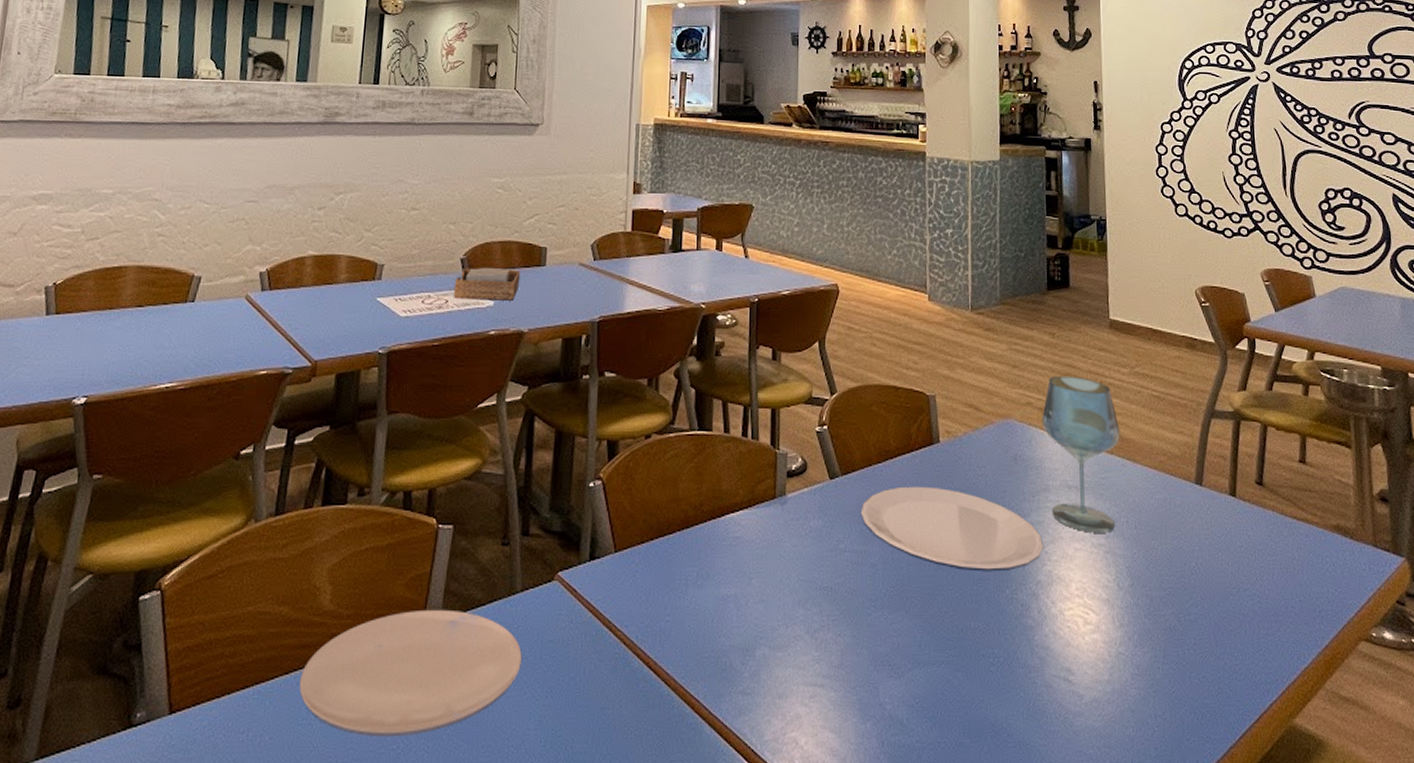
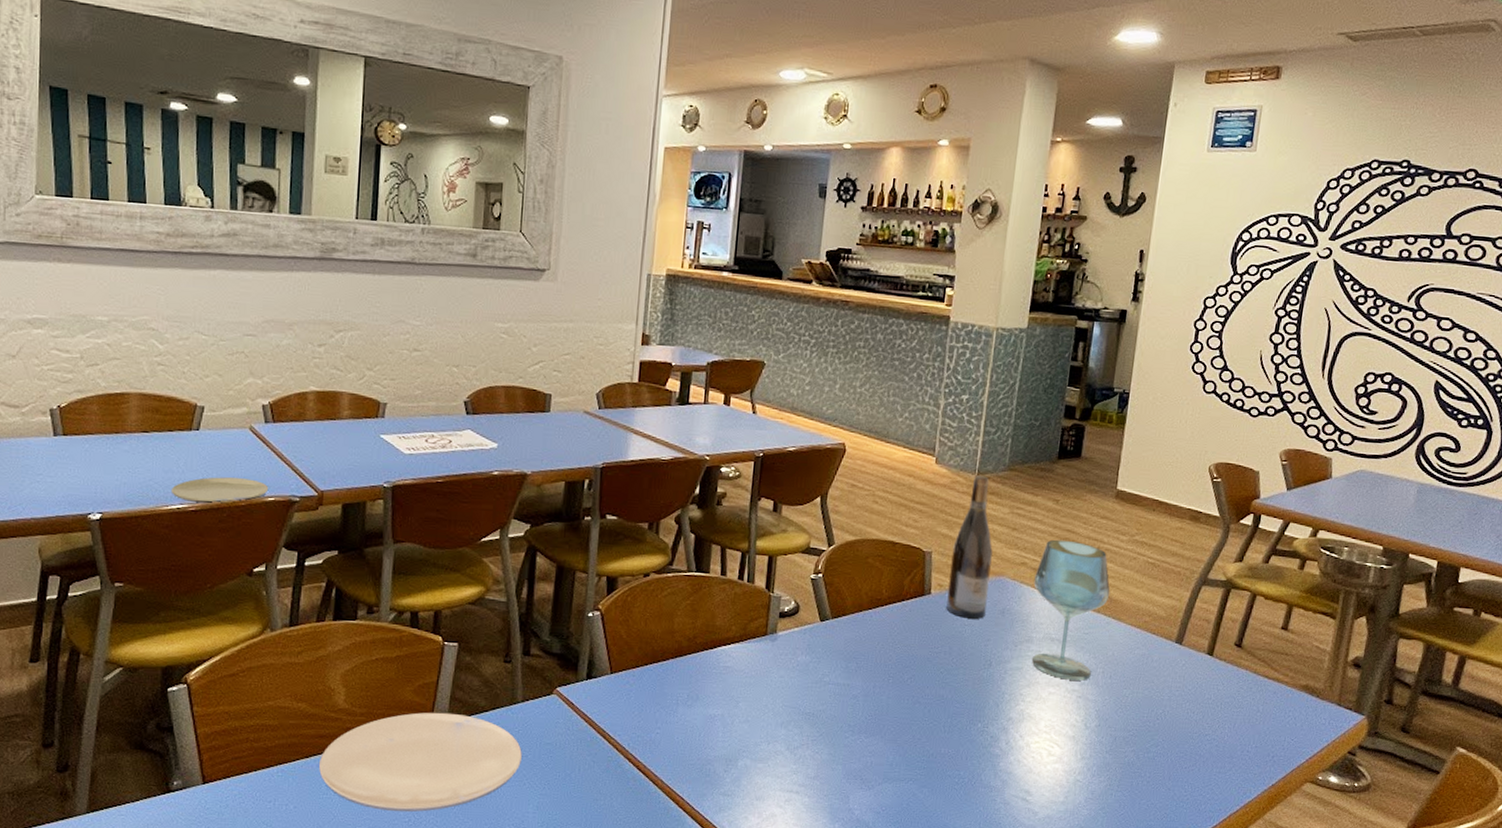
plate: none [160,351,262,381] -> present [170,477,269,504]
napkin holder: present [453,267,521,301] -> none [457,410,525,444]
plate: present [860,486,1043,572] -> none [847,631,1019,708]
wine bottle: none [956,311,998,468] -> present [946,475,993,619]

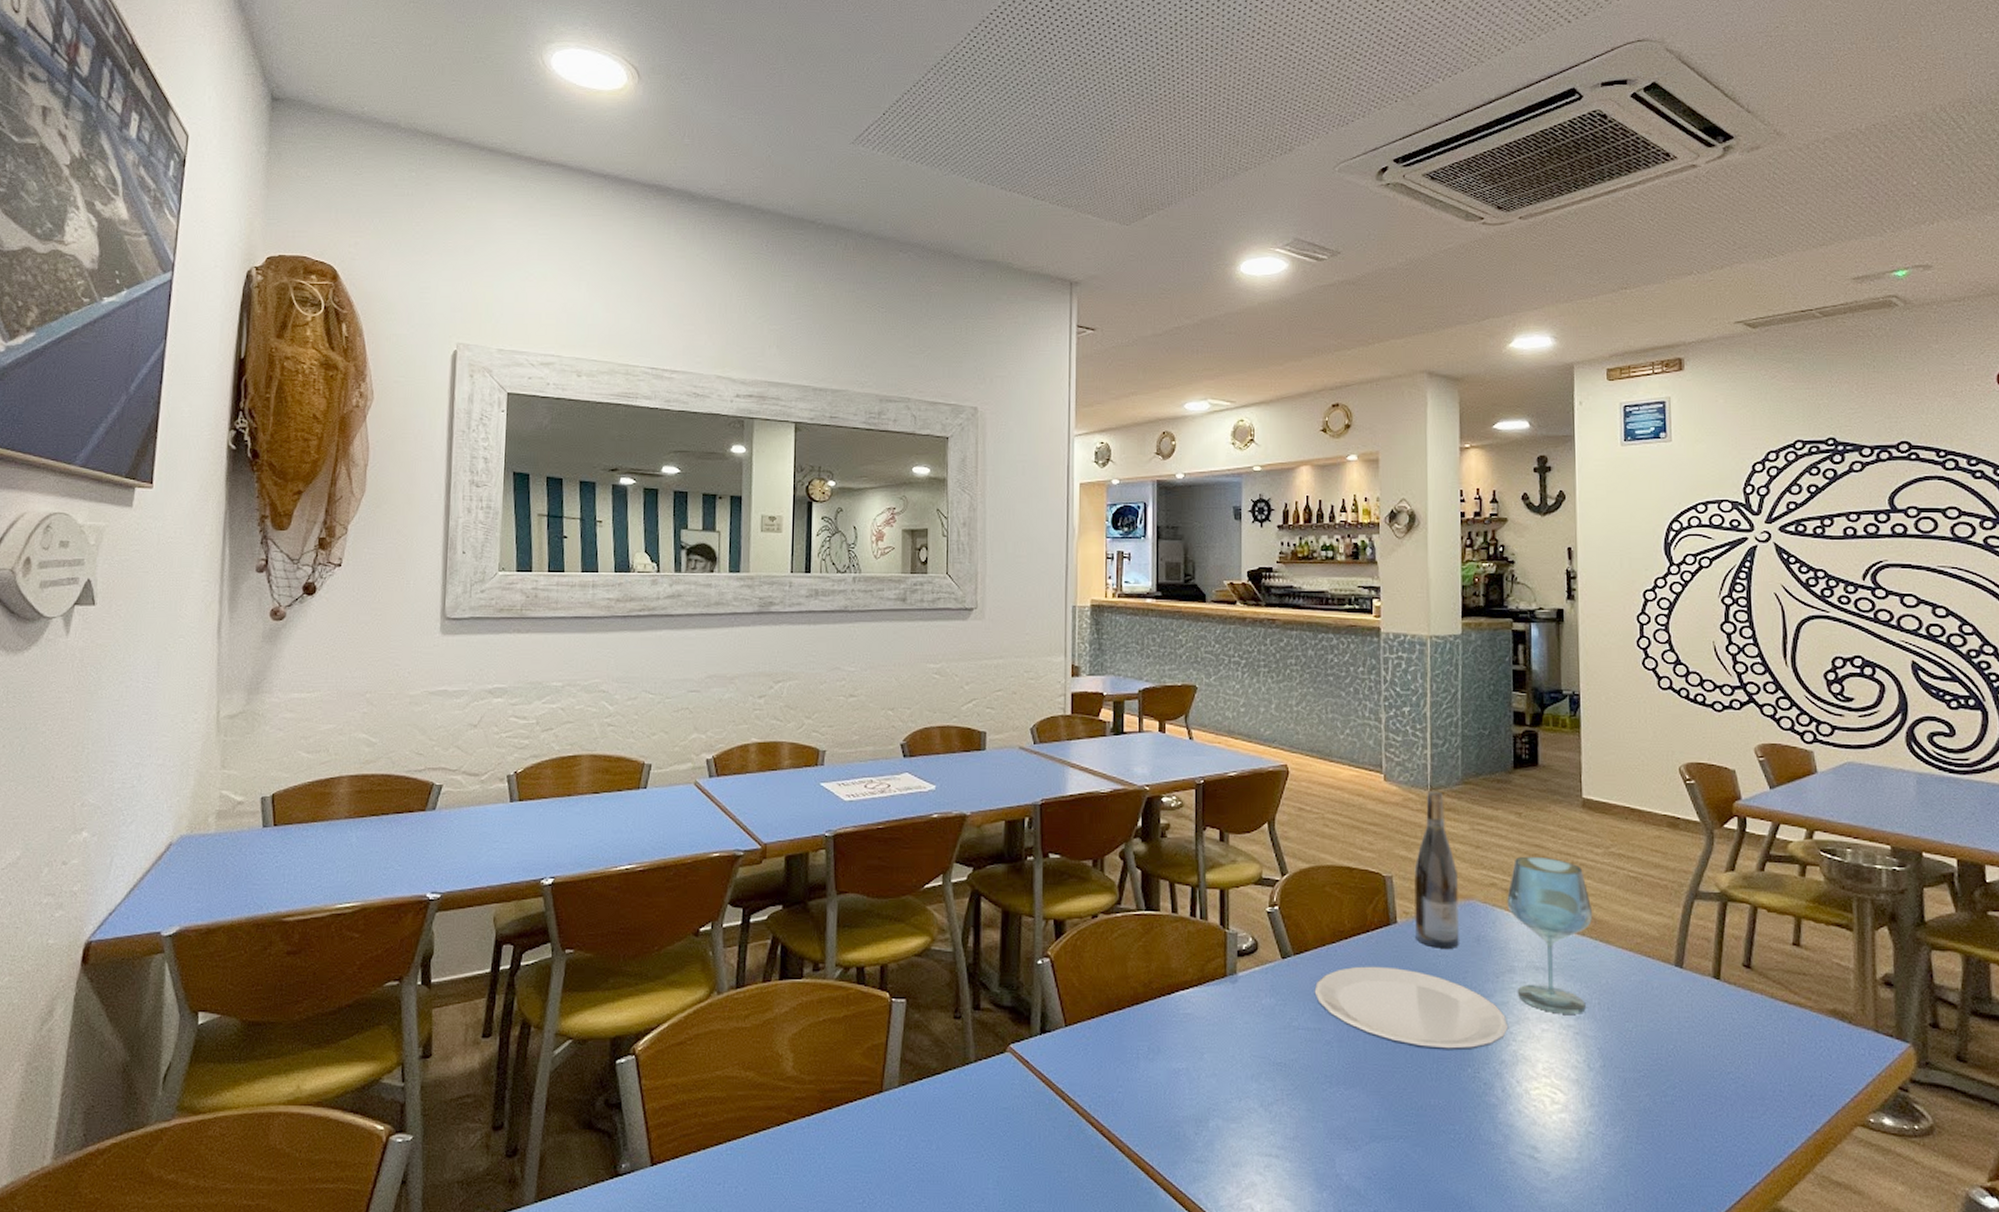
plate: present [170,477,269,504] -> none [619,834,714,863]
plate: present [319,712,522,812] -> none [769,1076,978,1192]
plate: none [847,631,1019,708] -> present [1314,966,1508,1051]

